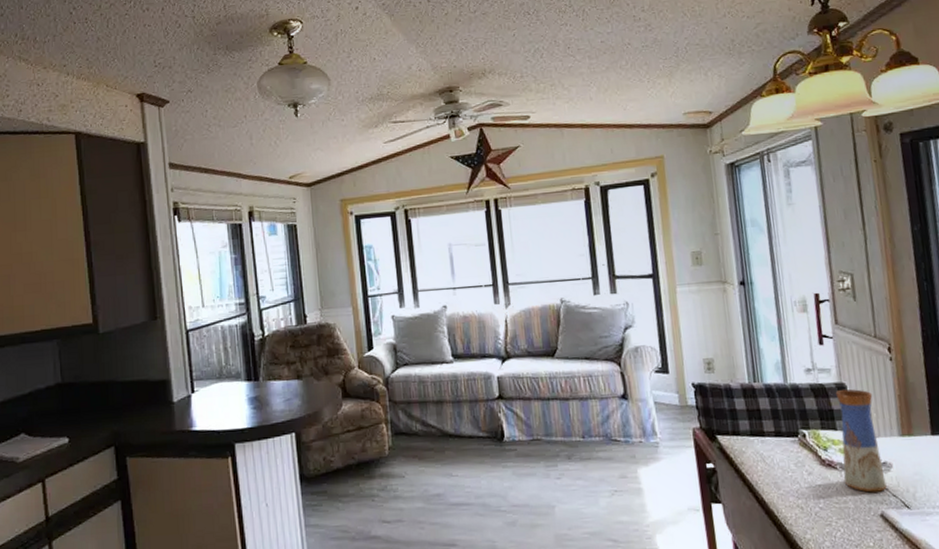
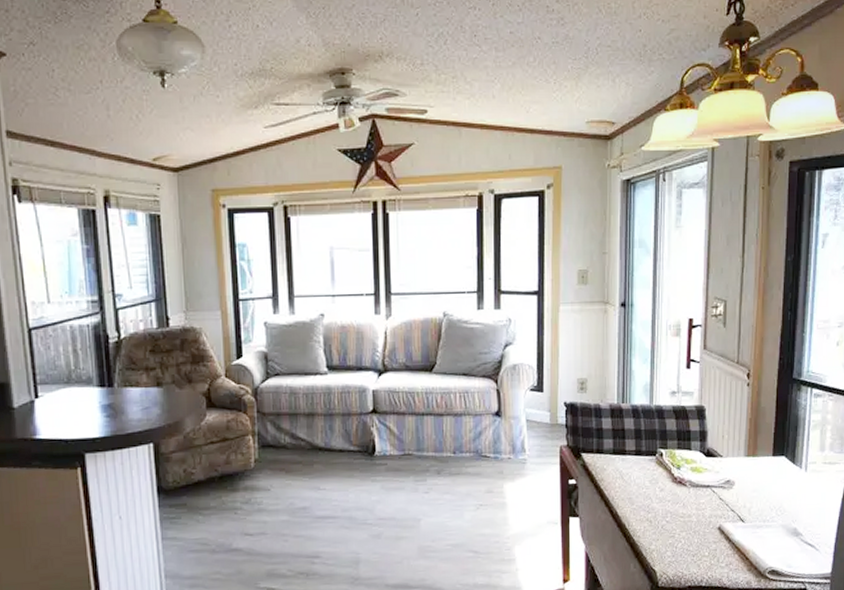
vase: present [835,389,887,493] -> none [691,412,727,508]

